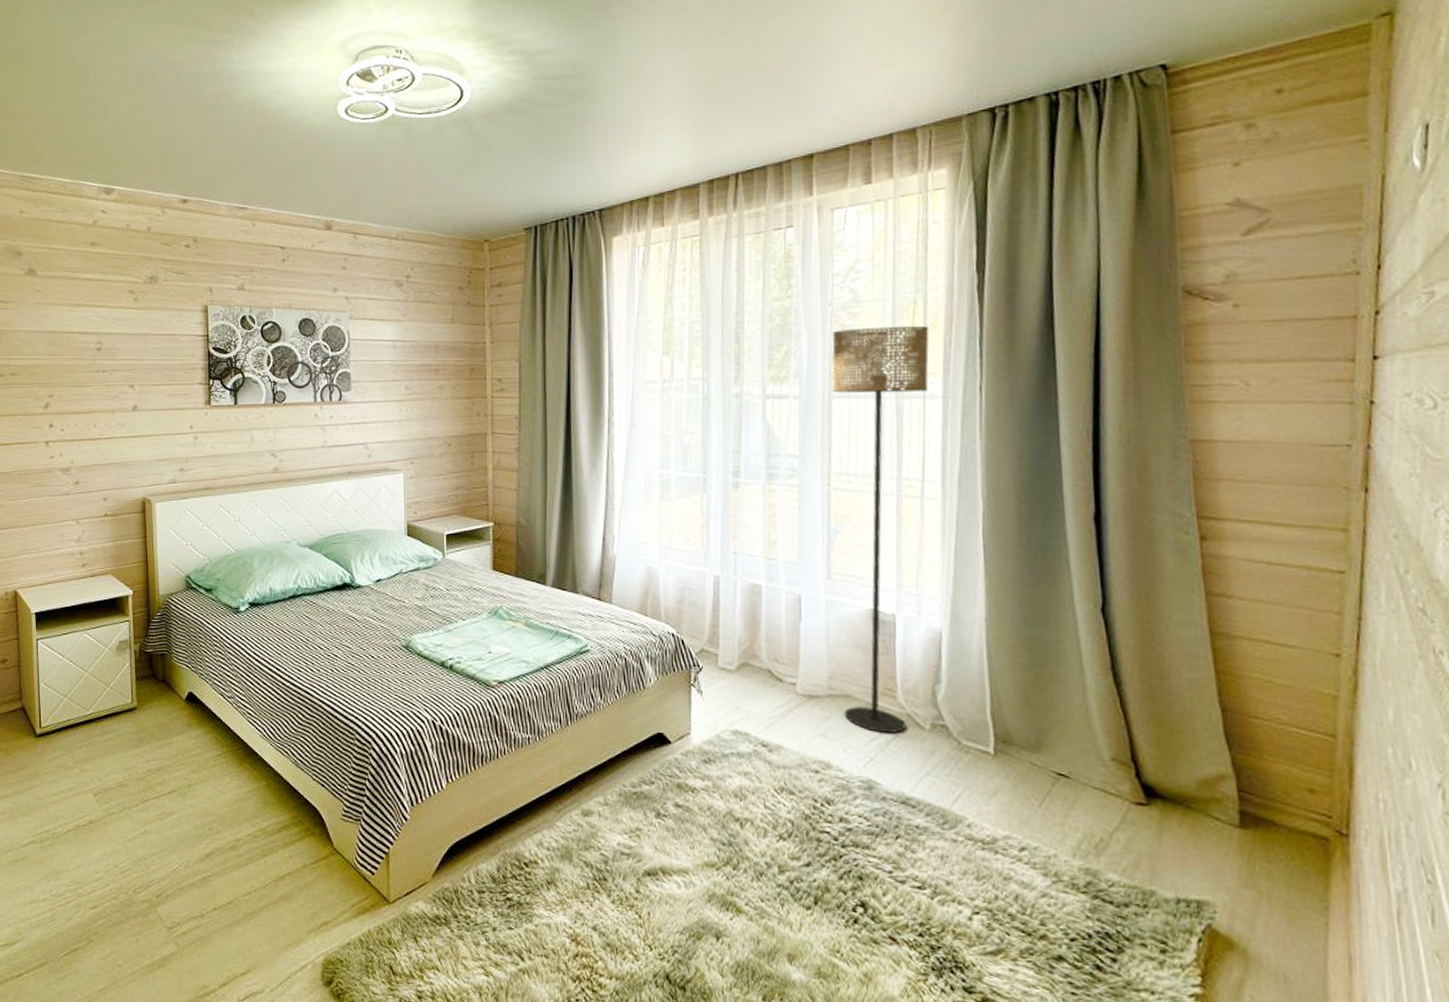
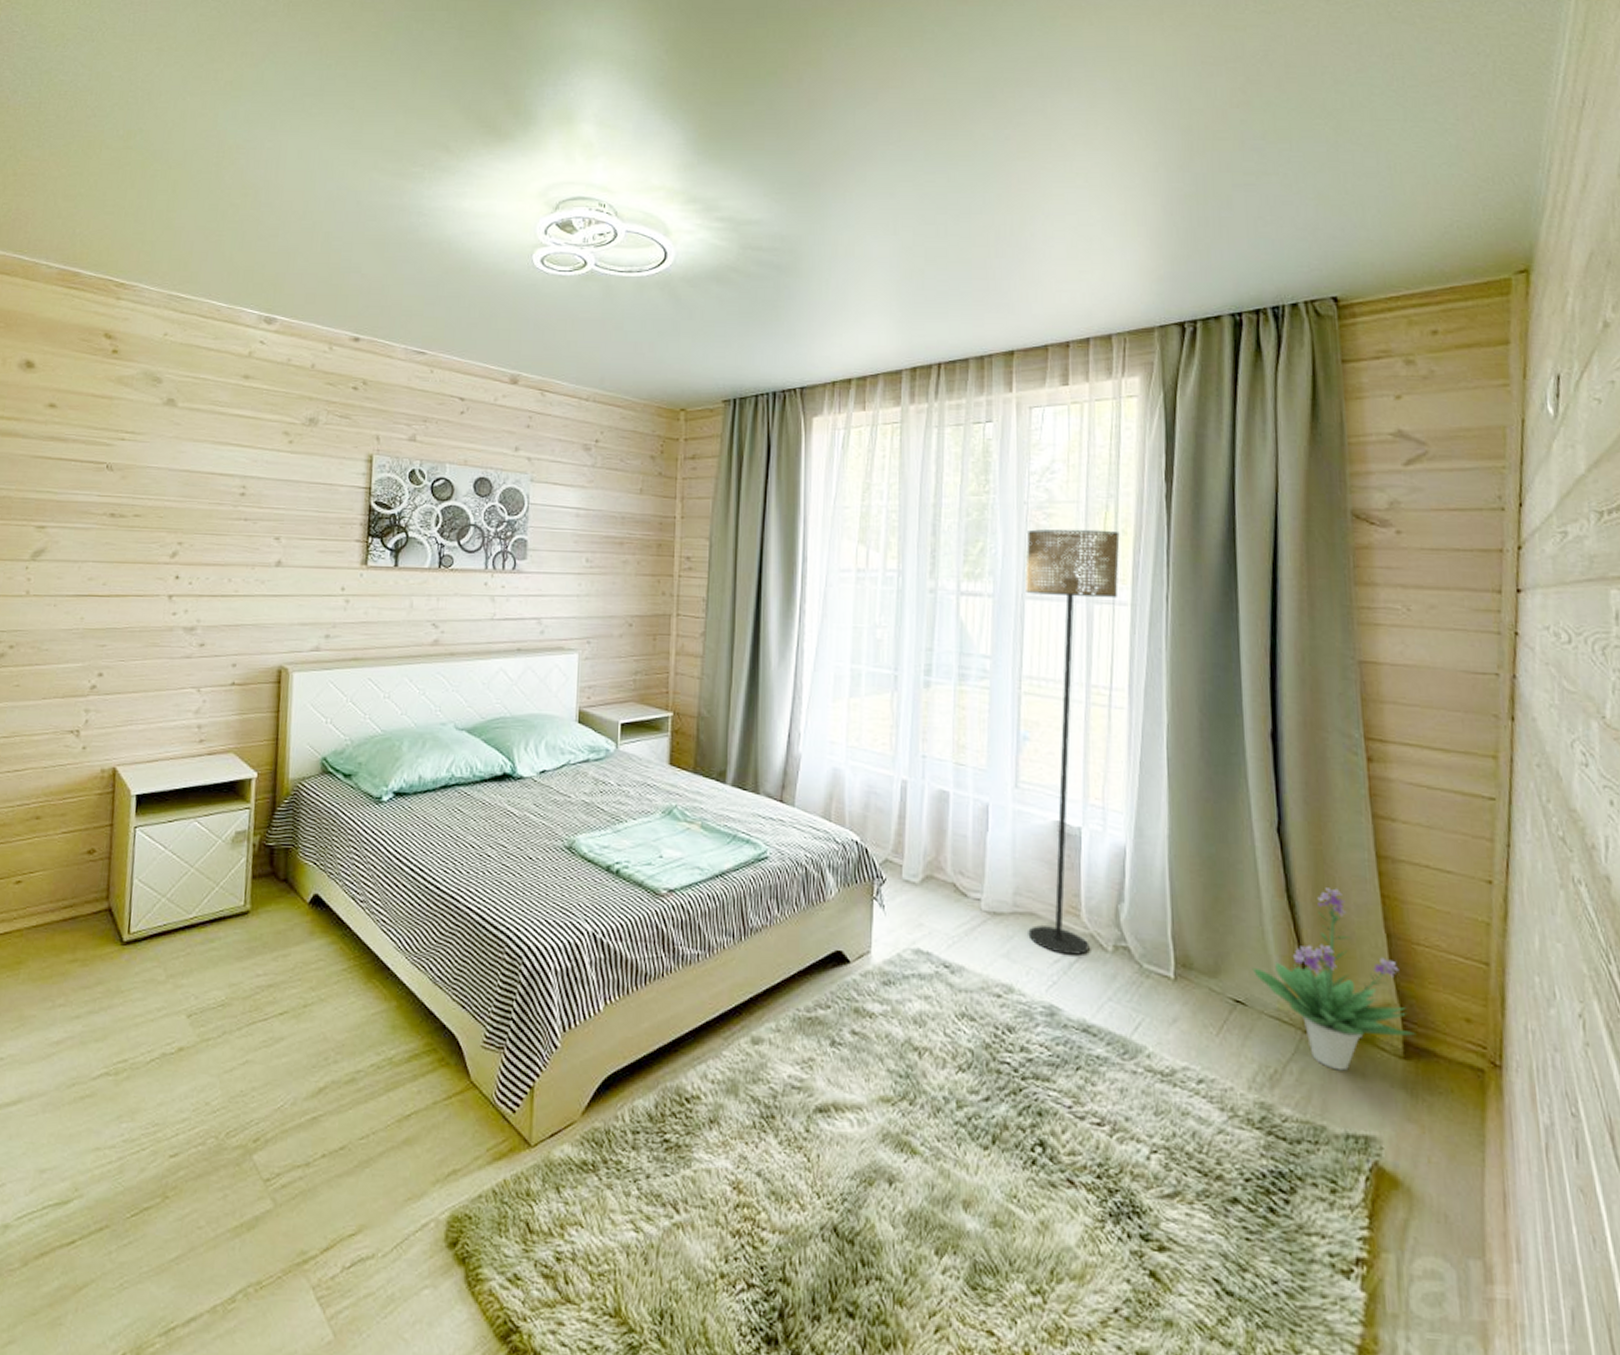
potted plant: none [1075,665,1252,839] -> present [1252,888,1415,1071]

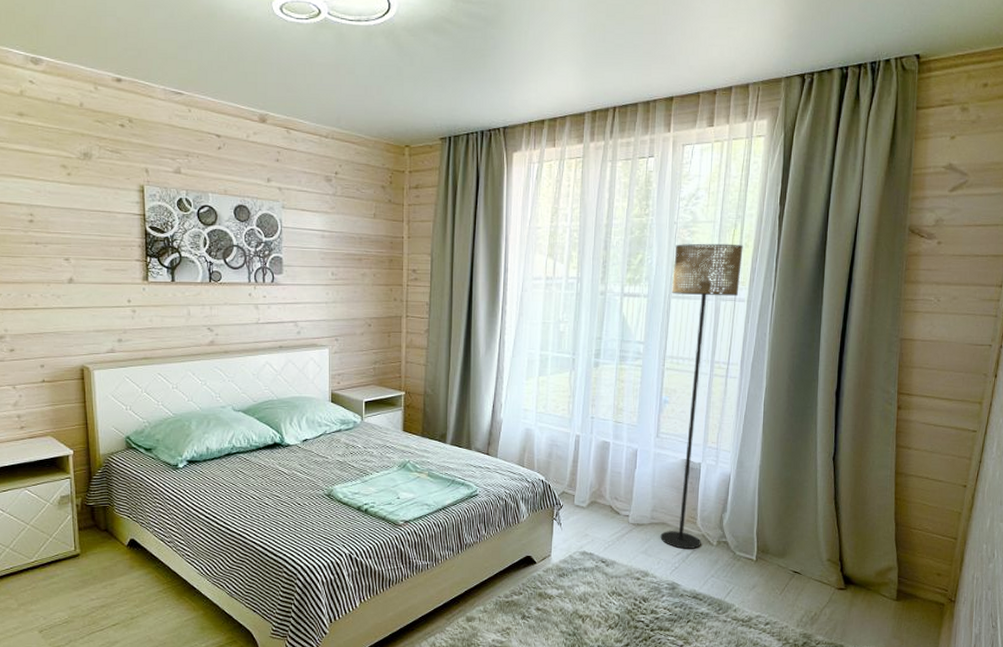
potted plant: present [1252,888,1415,1071] -> none [807,495,905,611]

